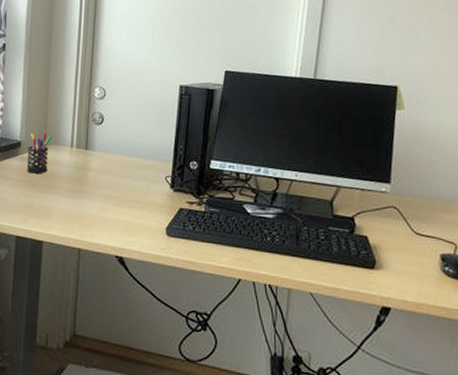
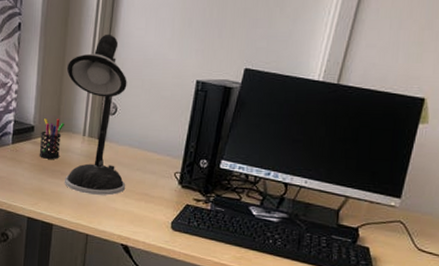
desk lamp: none [52,48,117,206] -> present [64,34,127,196]

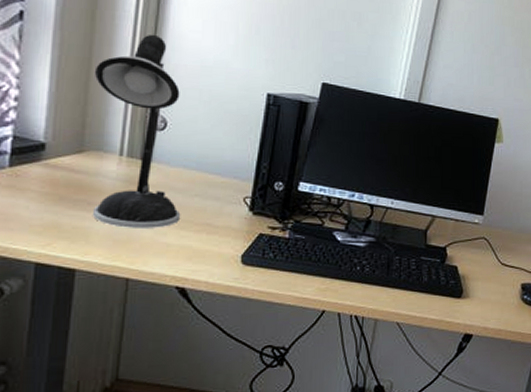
pen holder: present [39,118,65,159] -> none [53,134,92,186]

